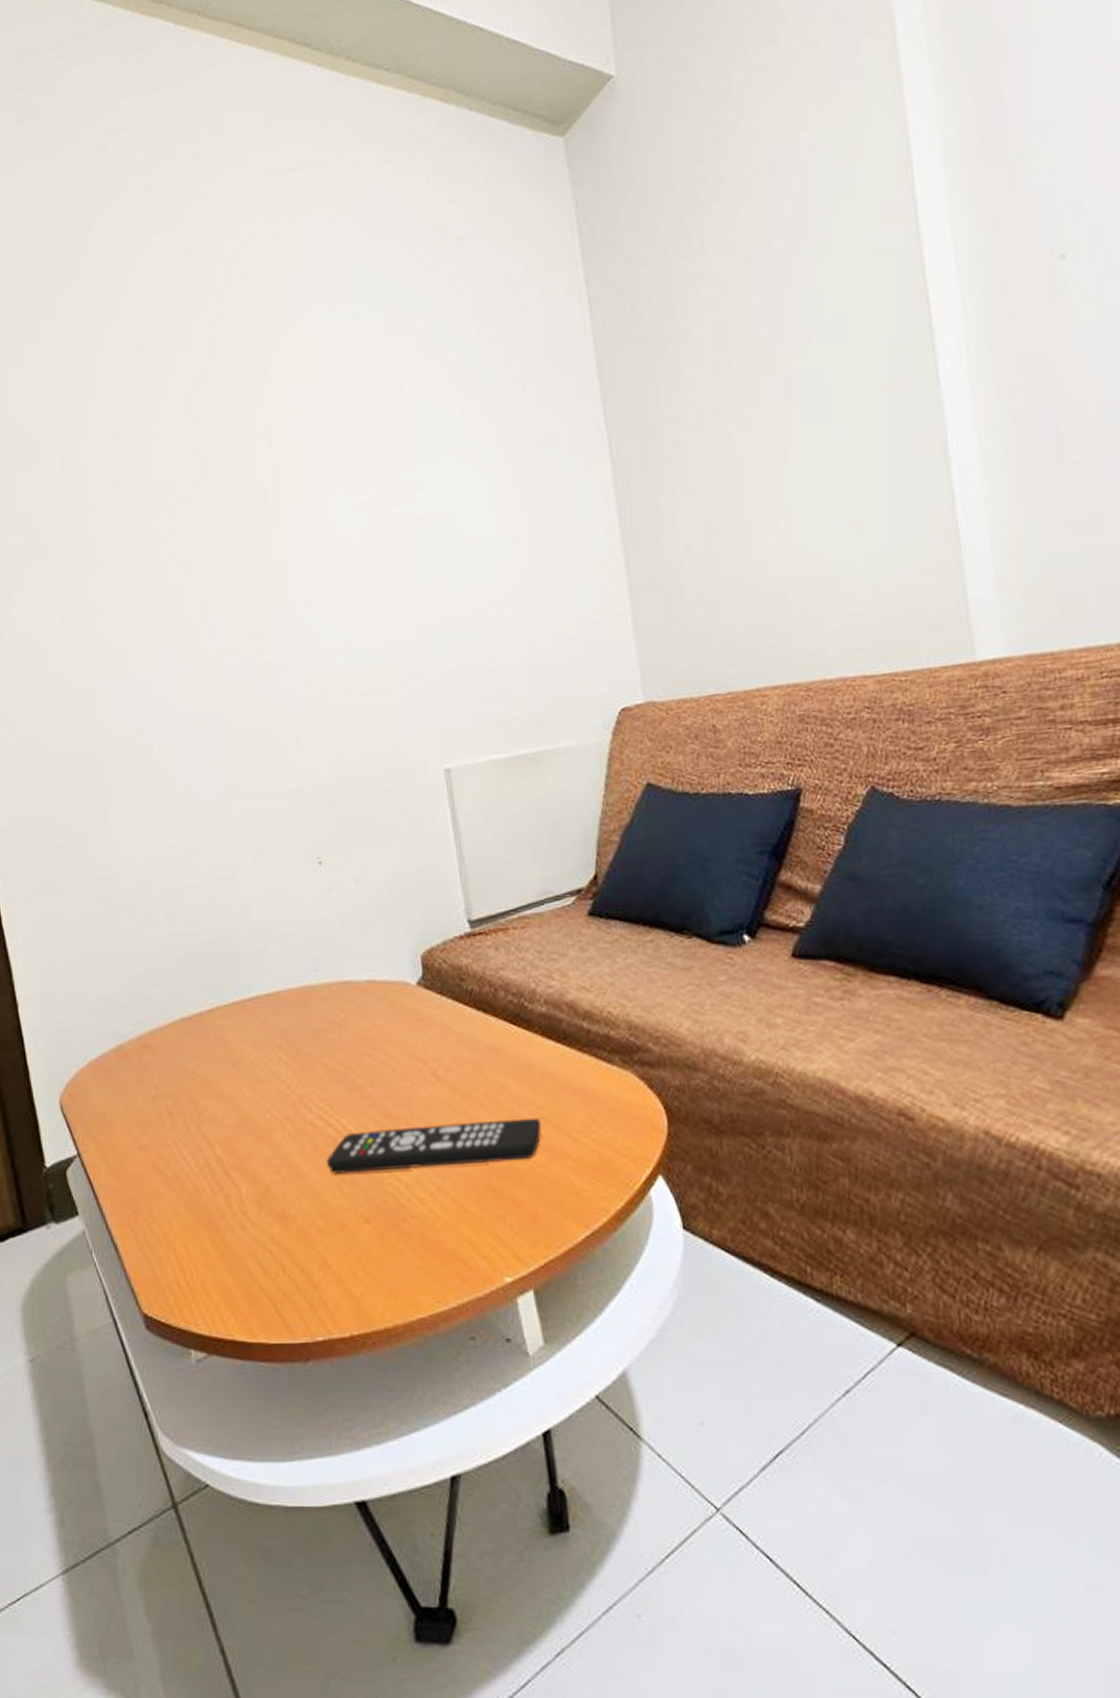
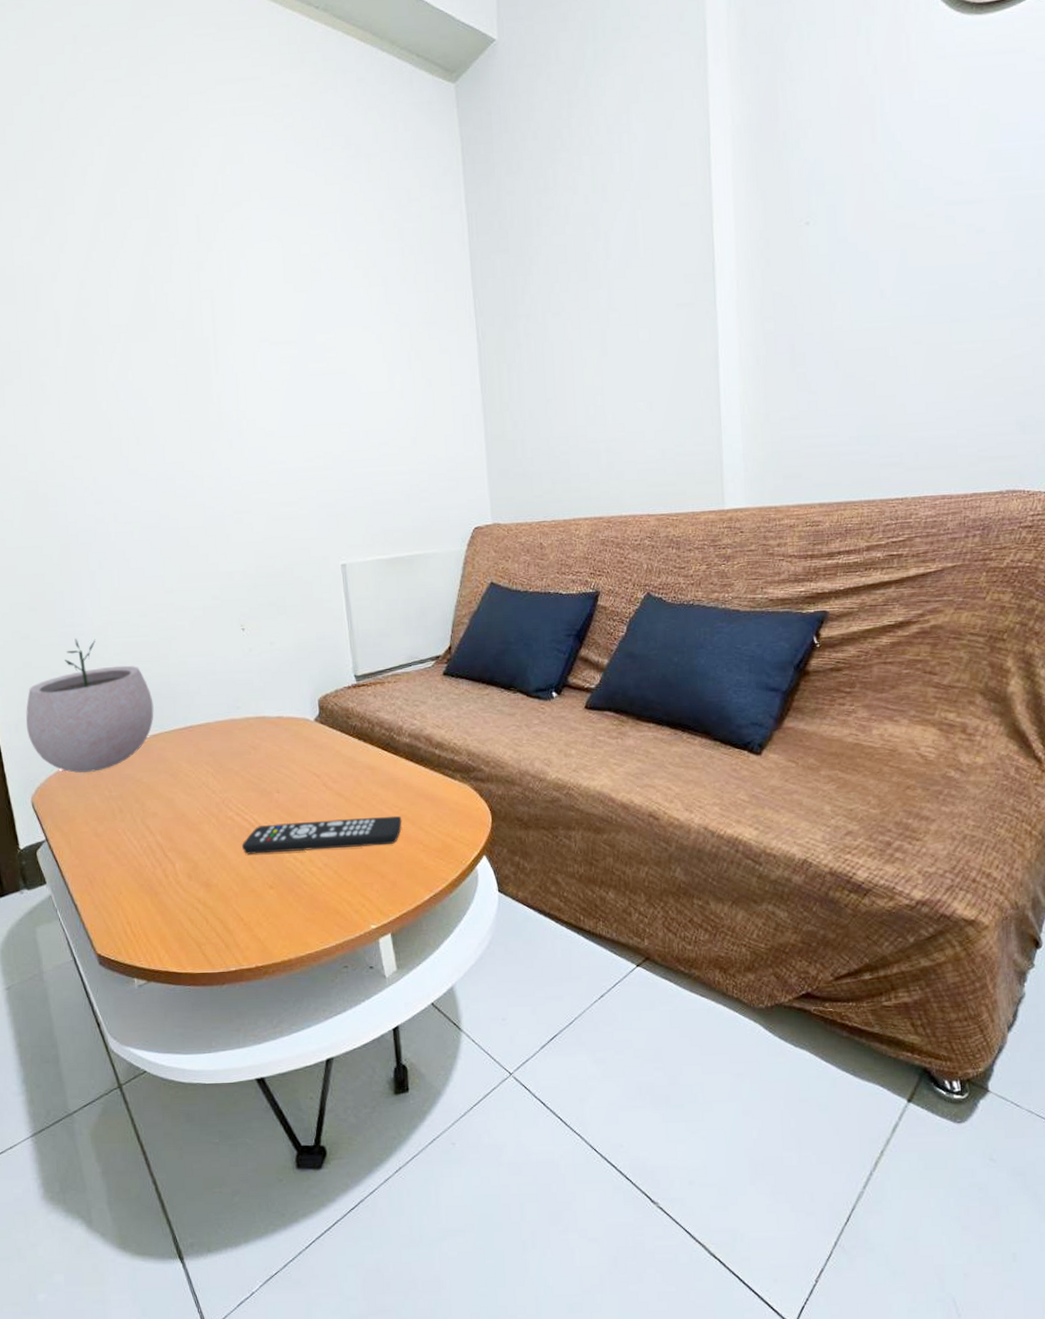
plant pot: none [52,883,210,1063] -> present [25,638,154,773]

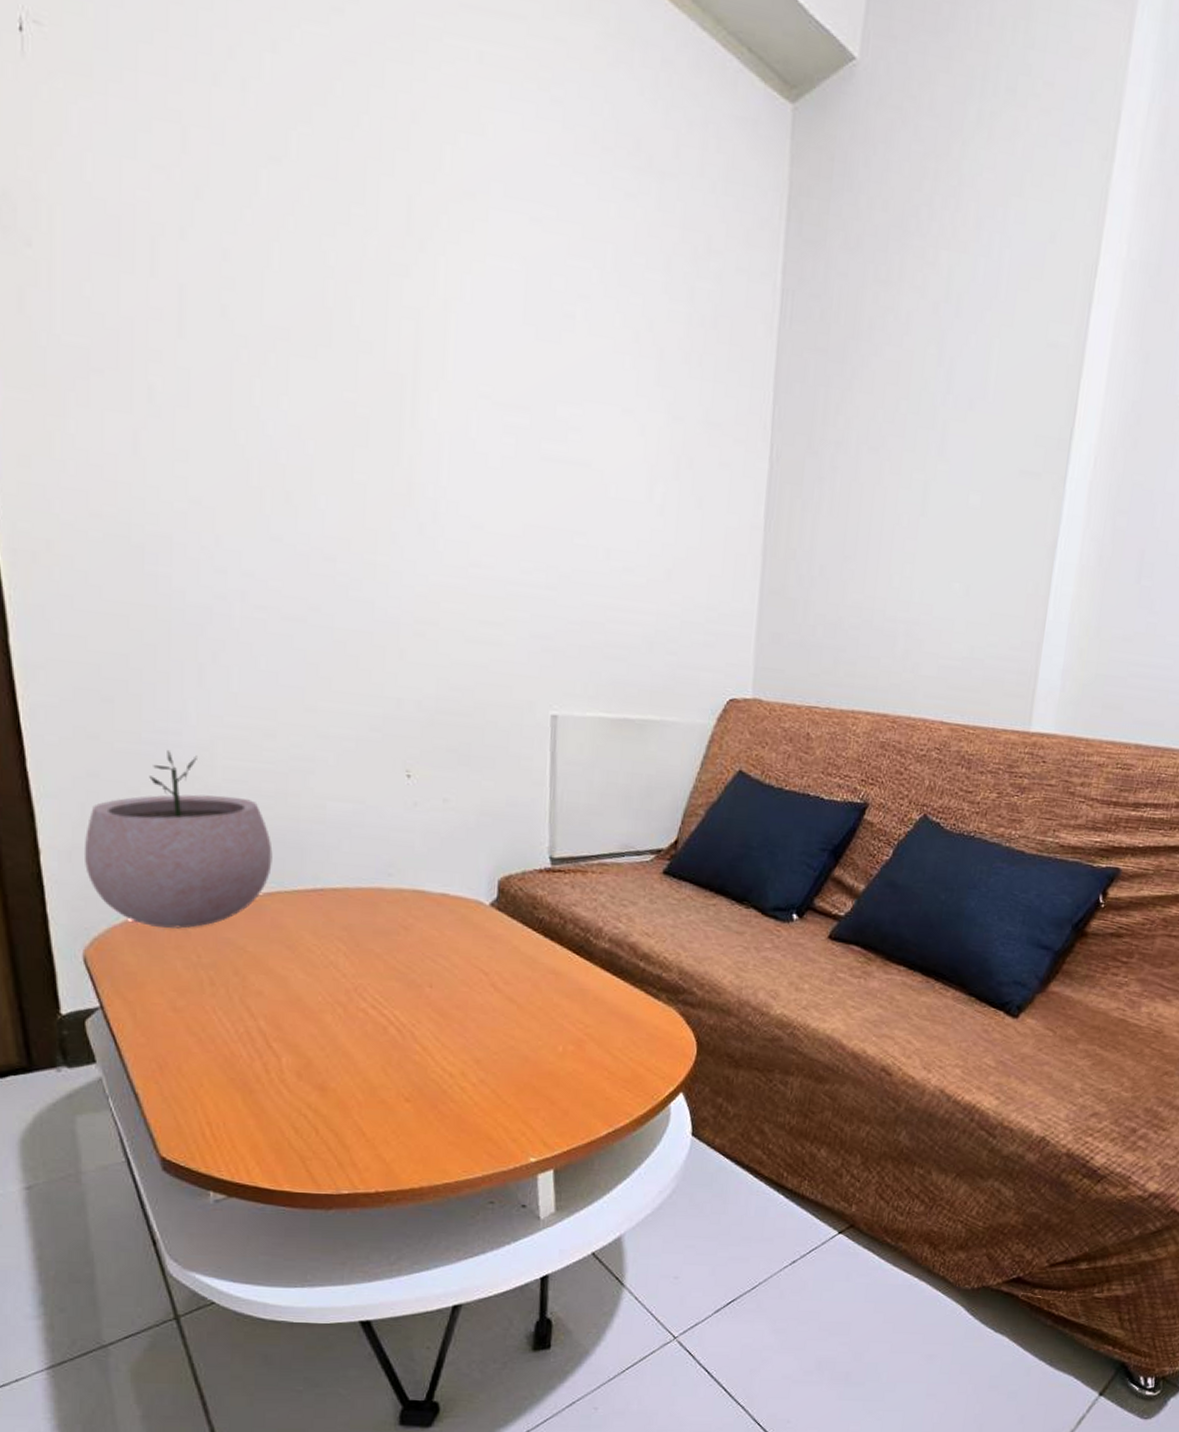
remote control: present [242,815,402,855] -> none [375,1024,587,1067]

